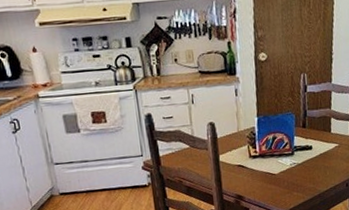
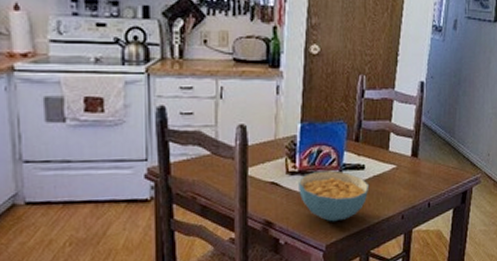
cereal bowl: none [259,152,318,193] -> present [297,170,370,222]

